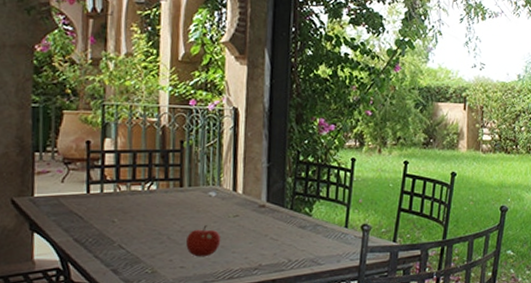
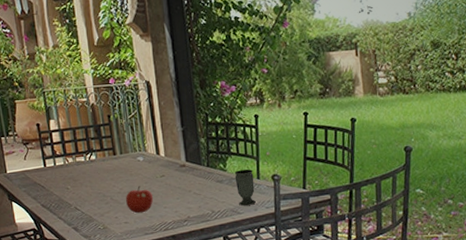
cup: none [320,216,342,256] -> present [234,169,256,206]

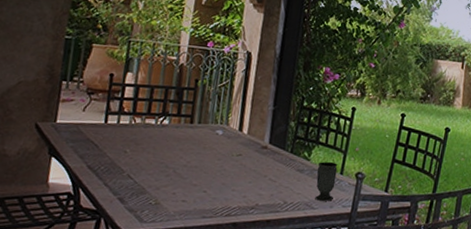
fruit: present [126,186,154,214] -> none [190,162,223,193]

